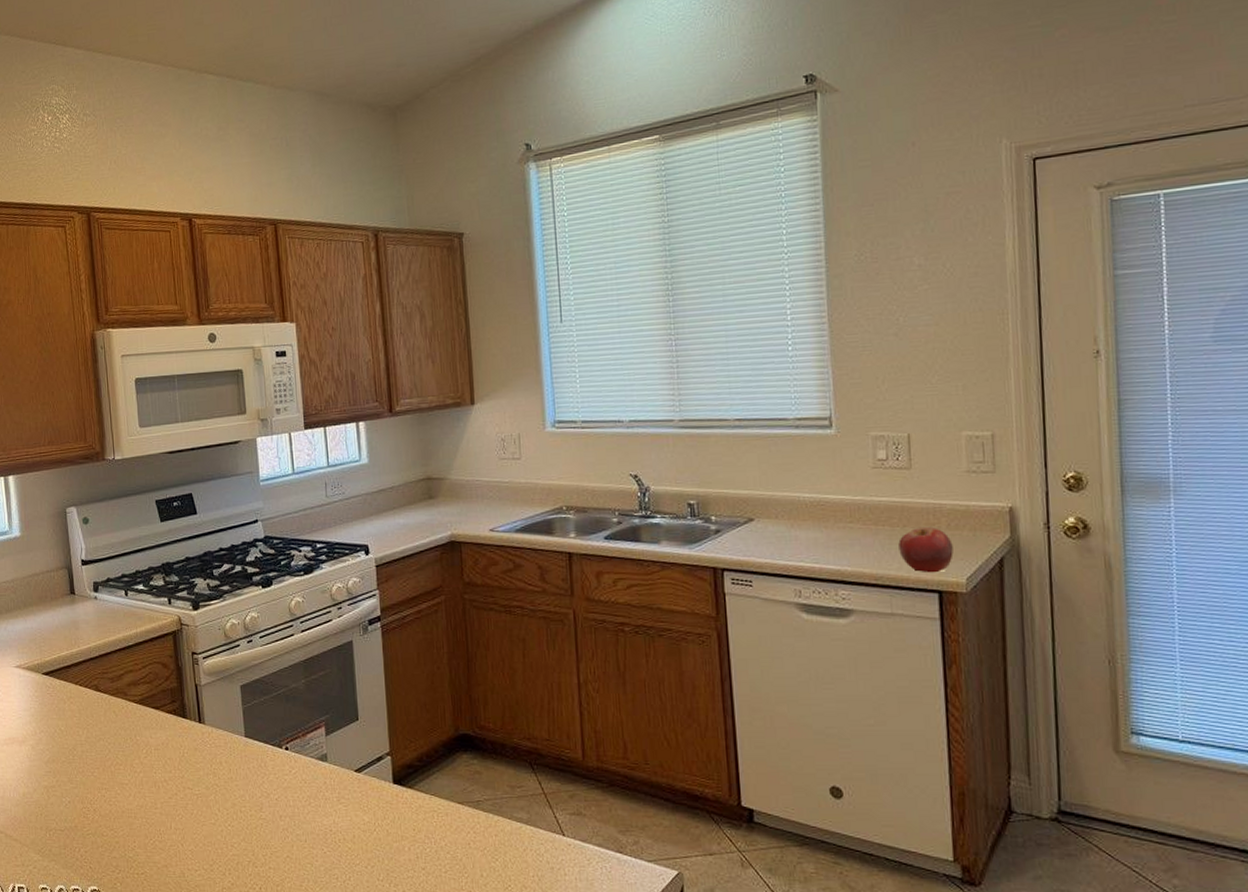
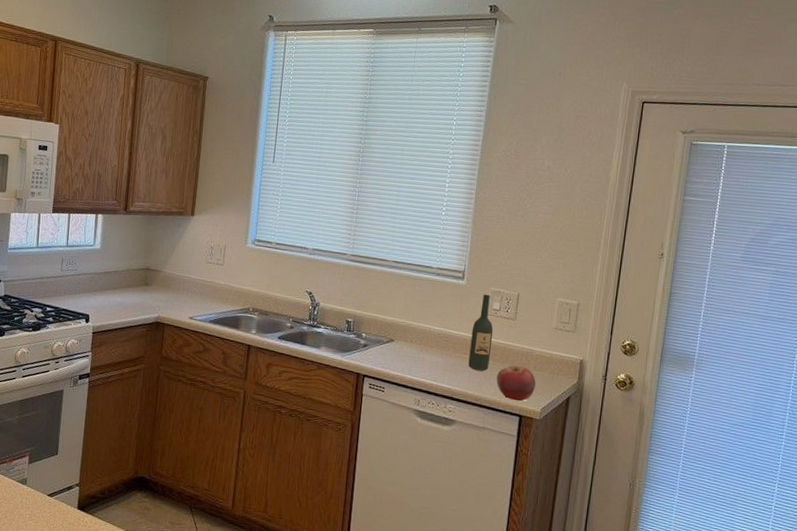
wine bottle: none [854,441,886,542] -> present [468,294,494,371]

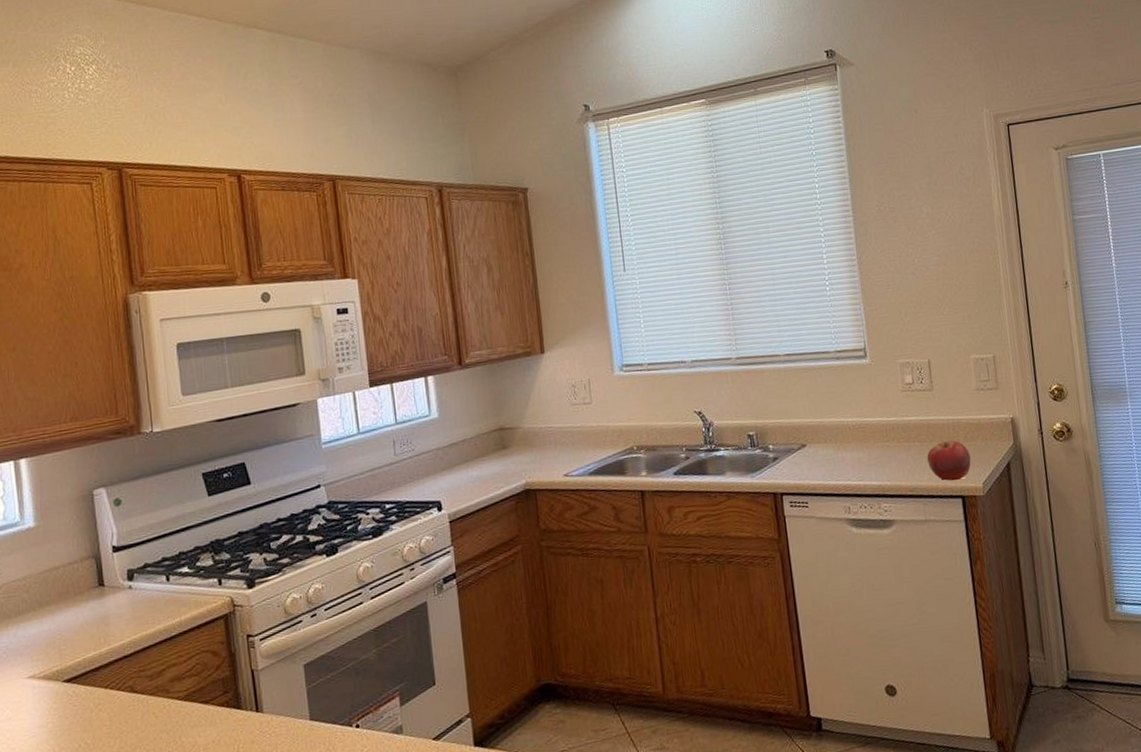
wine bottle: present [468,294,494,371] -> none [888,368,916,458]

